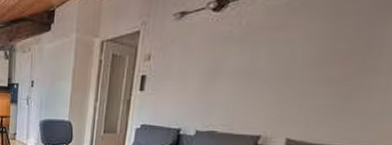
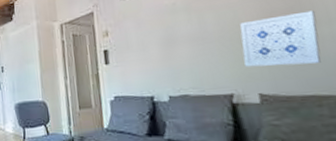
wall art: none [283,57,379,114] -> present [240,10,321,67]

